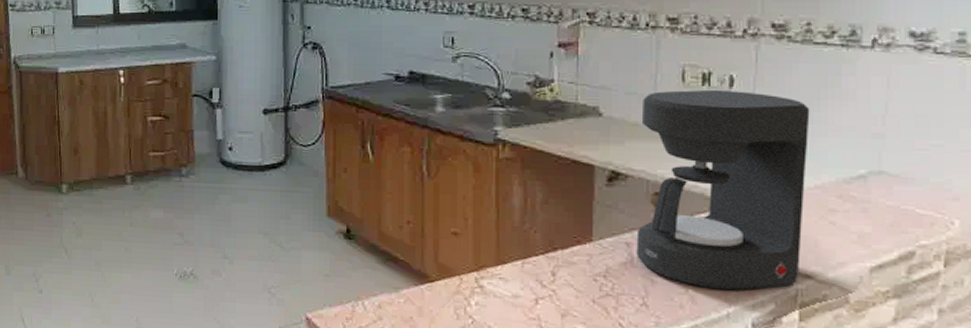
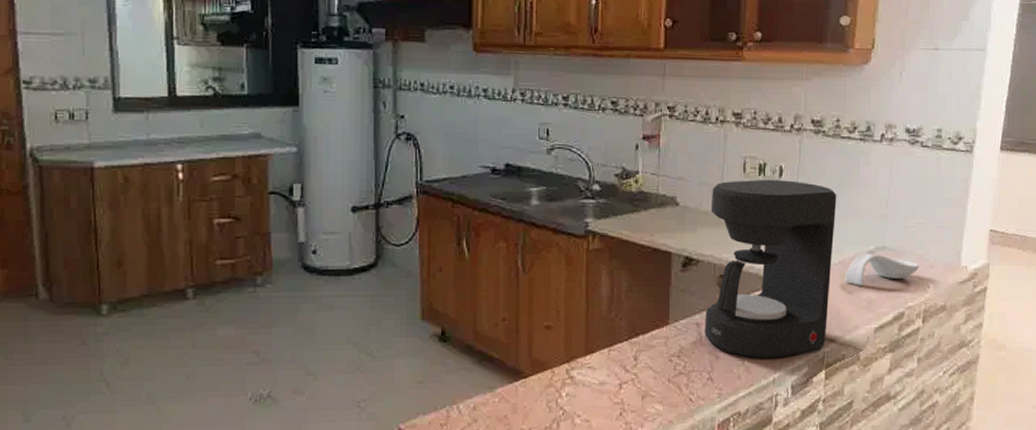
spoon rest: none [823,177,938,216] -> present [844,253,920,286]

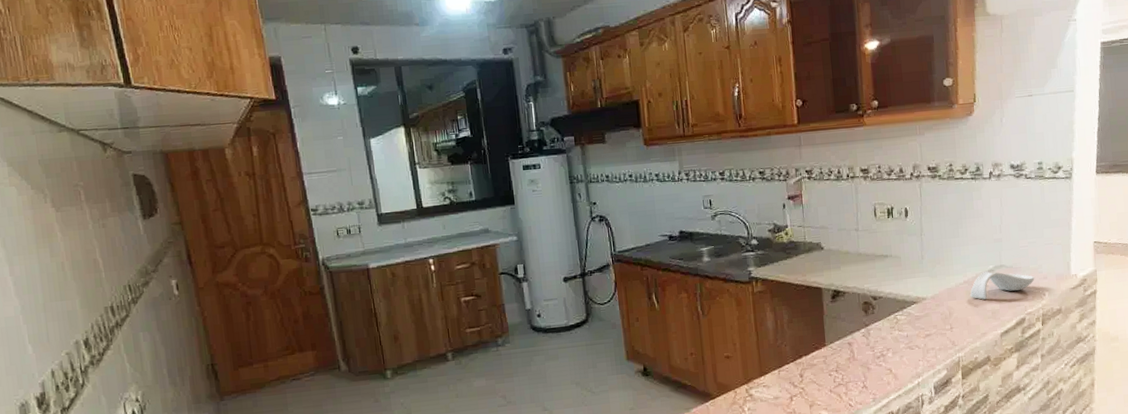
coffee maker: present [704,179,837,359] -> none [850,219,960,367]

